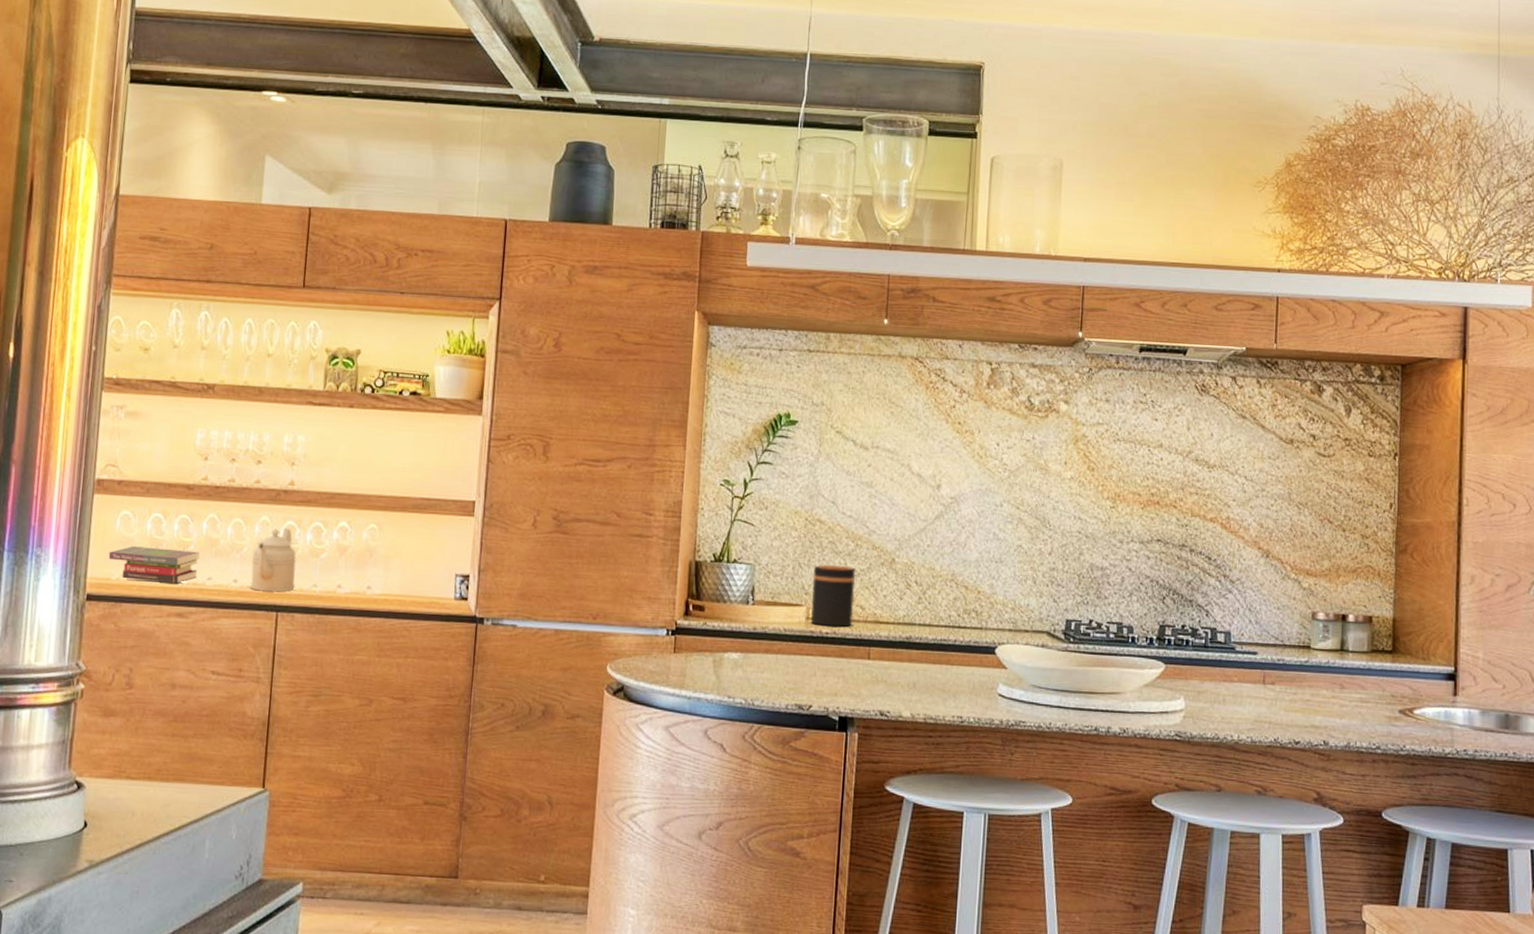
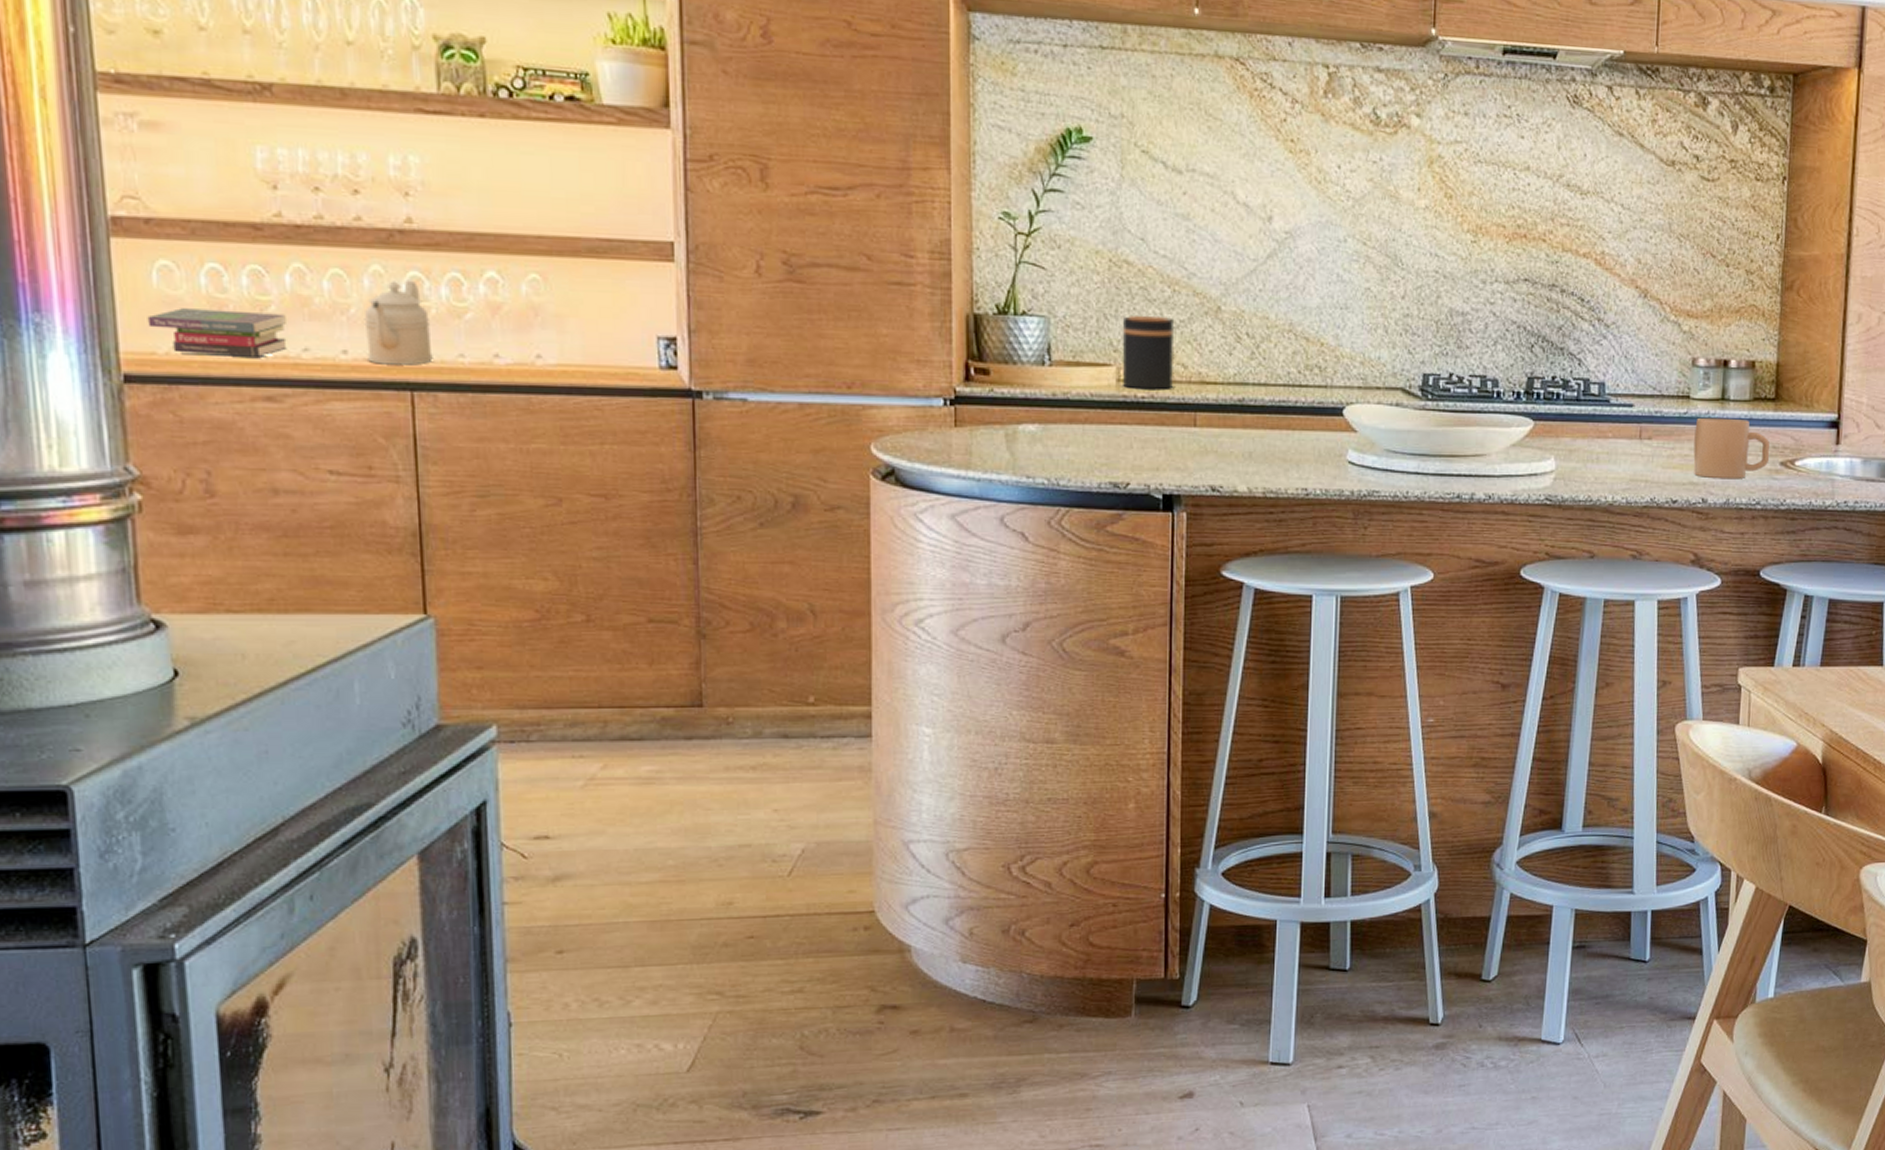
mug: none [1314,666,1389,724] -> present [1693,417,1771,479]

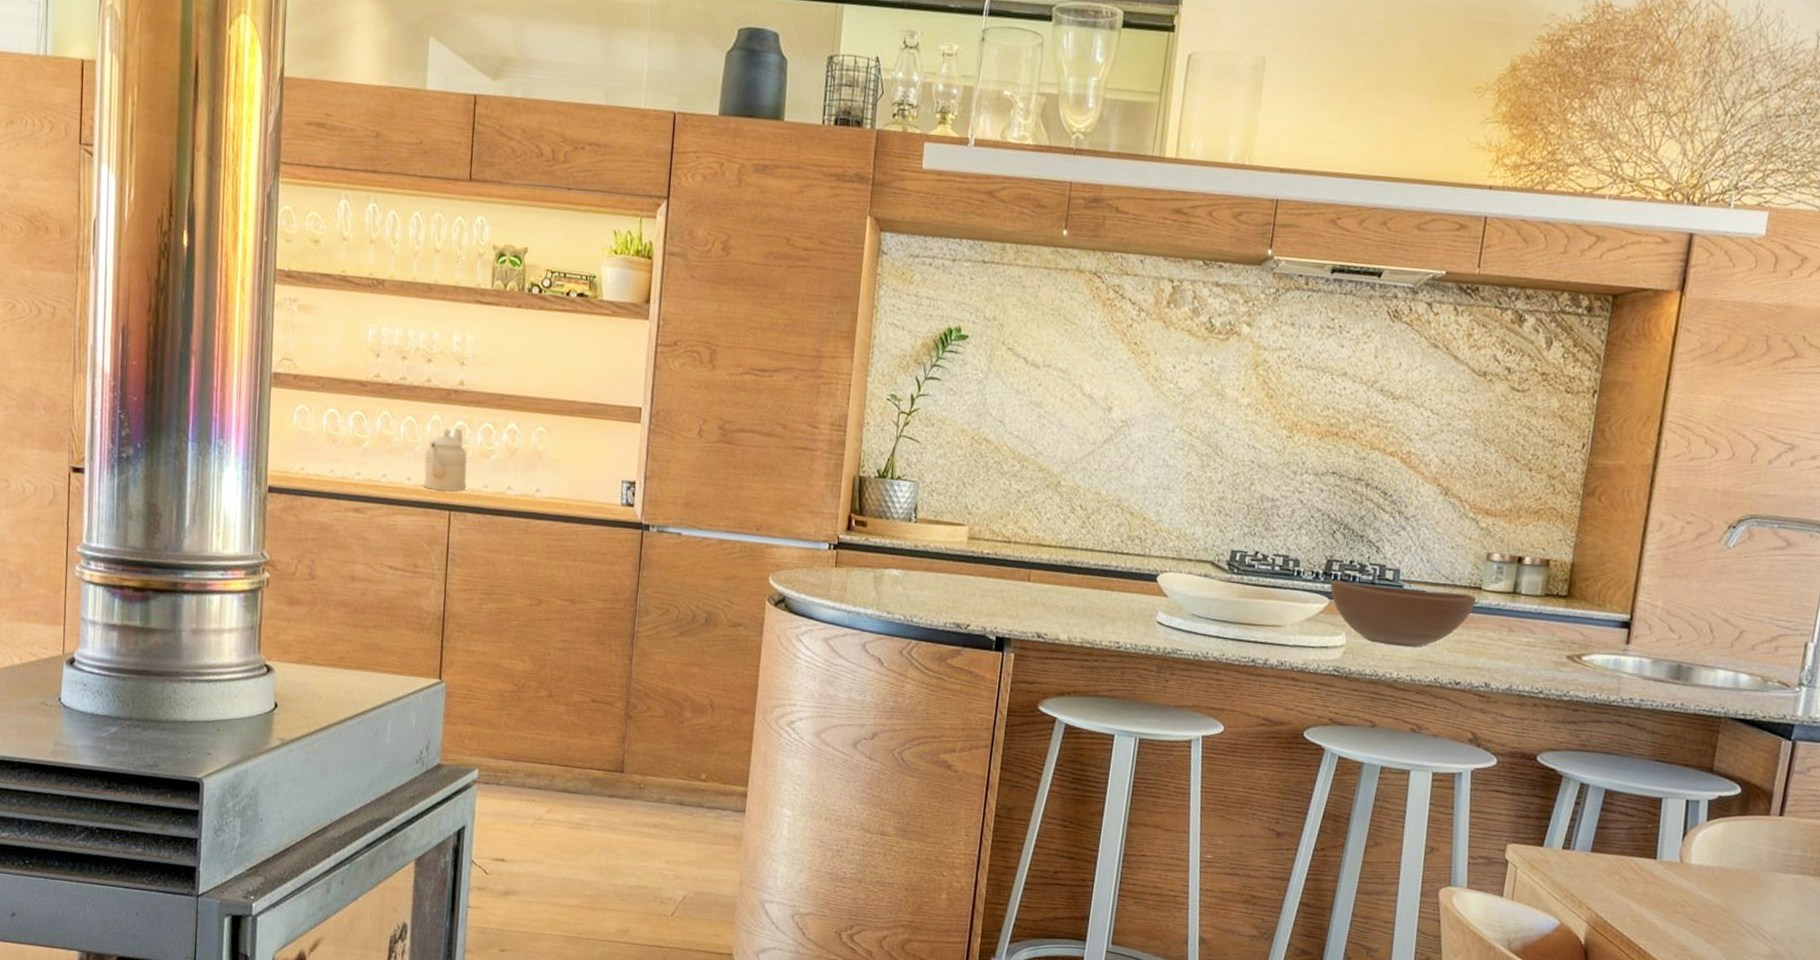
books: present [147,308,288,359] -> none [287,440,374,480]
cylinder: present [1122,315,1175,391] -> none [973,485,1020,549]
wooden bowl: none [1533,399,1686,466] -> present [1330,580,1477,647]
mug: present [1693,417,1771,479] -> none [1479,608,1558,668]

